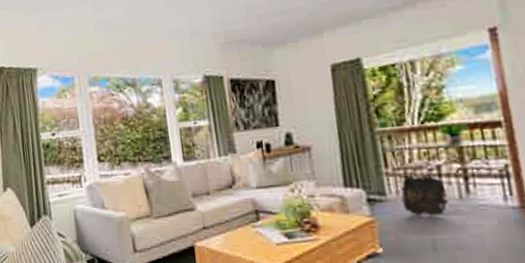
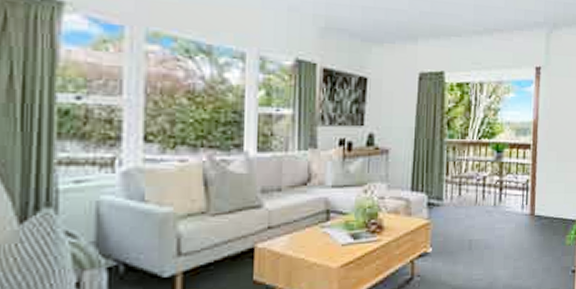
carved panel: present [400,175,448,216] -> none [453,184,486,220]

